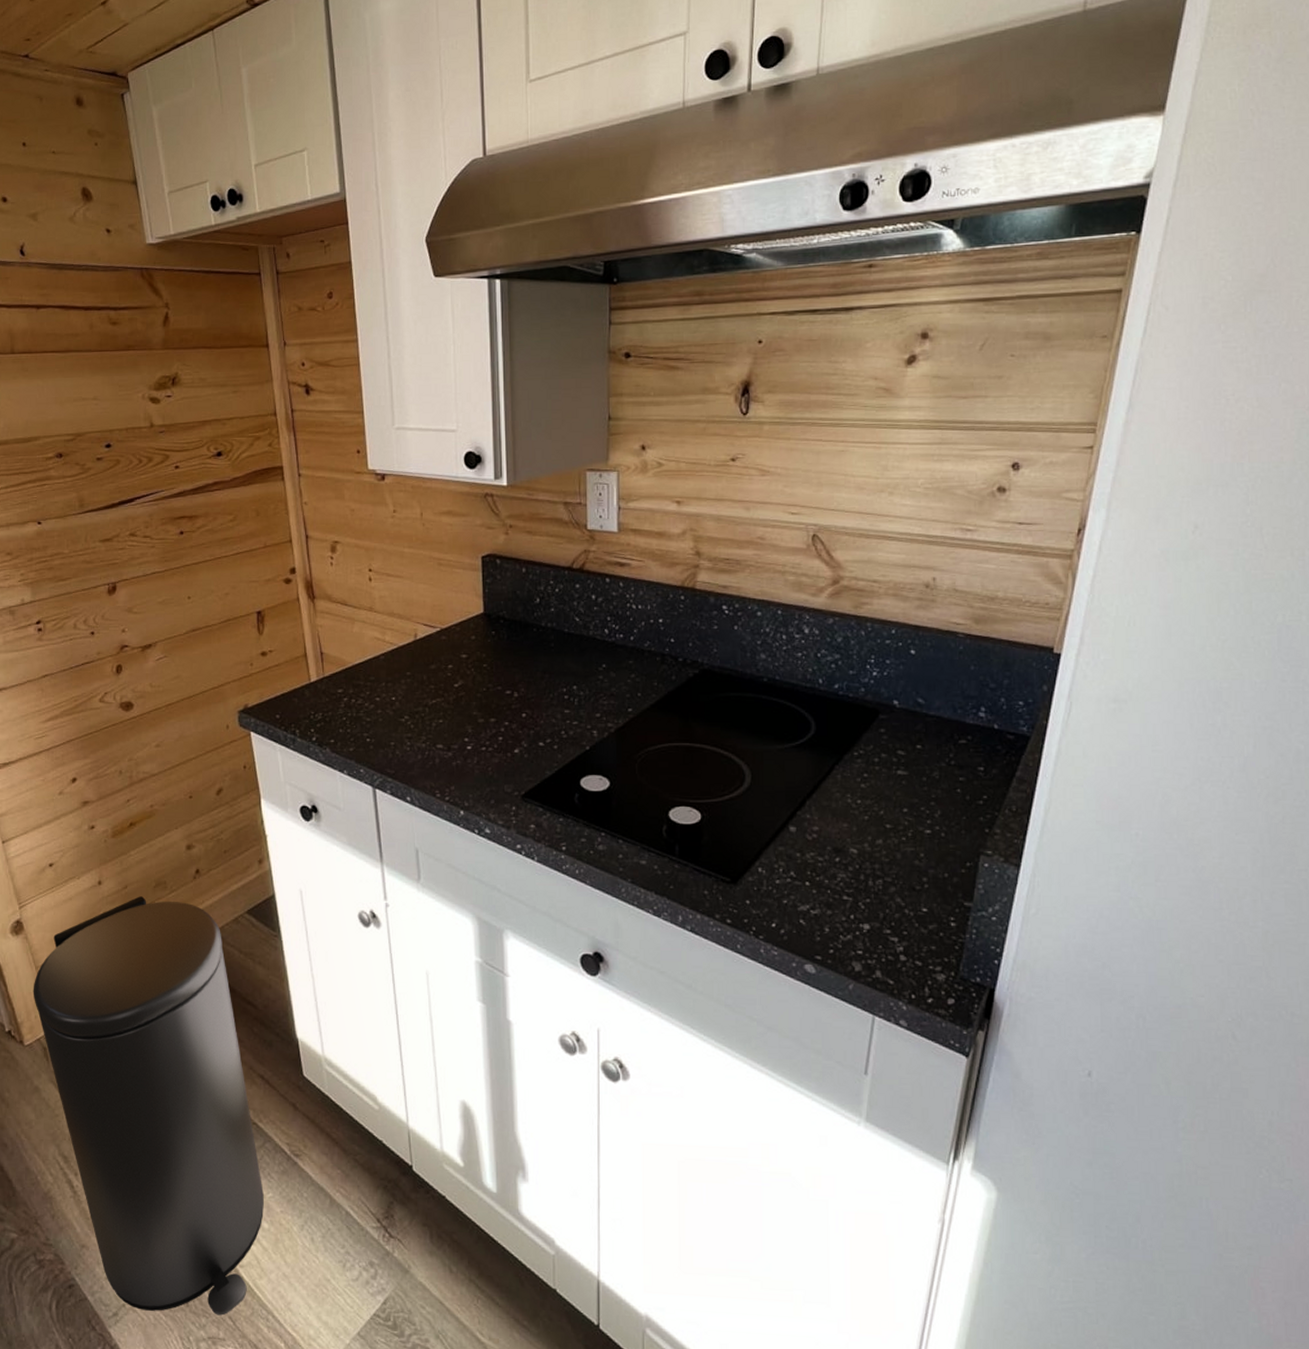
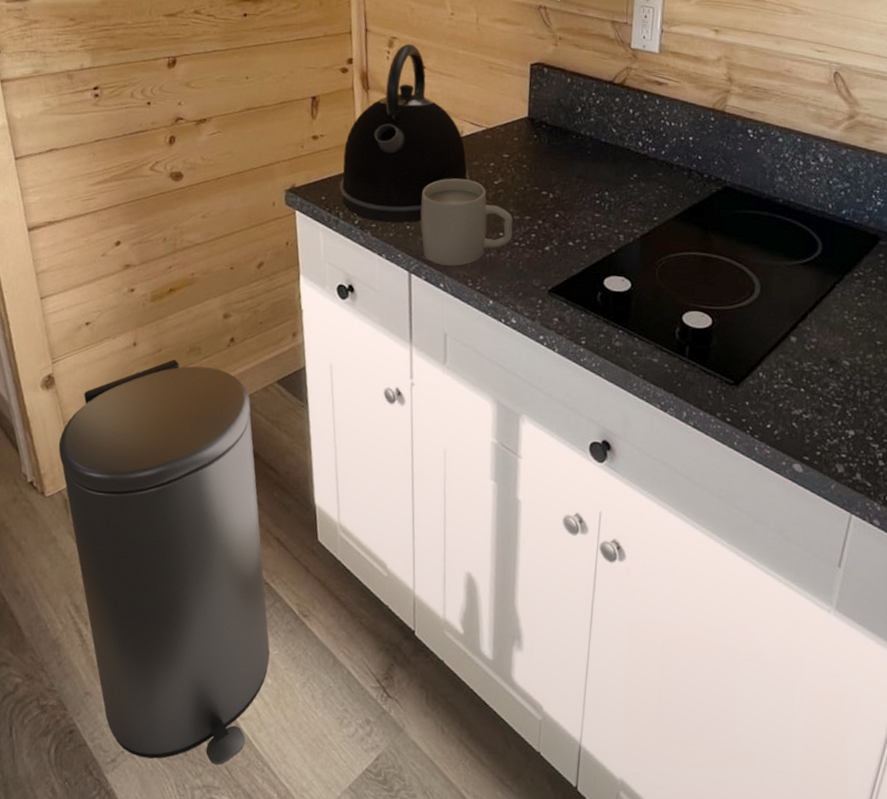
kettle: none [294,546,429,737] -> present [339,43,470,223]
mug: none [378,685,479,777] -> present [420,178,513,266]

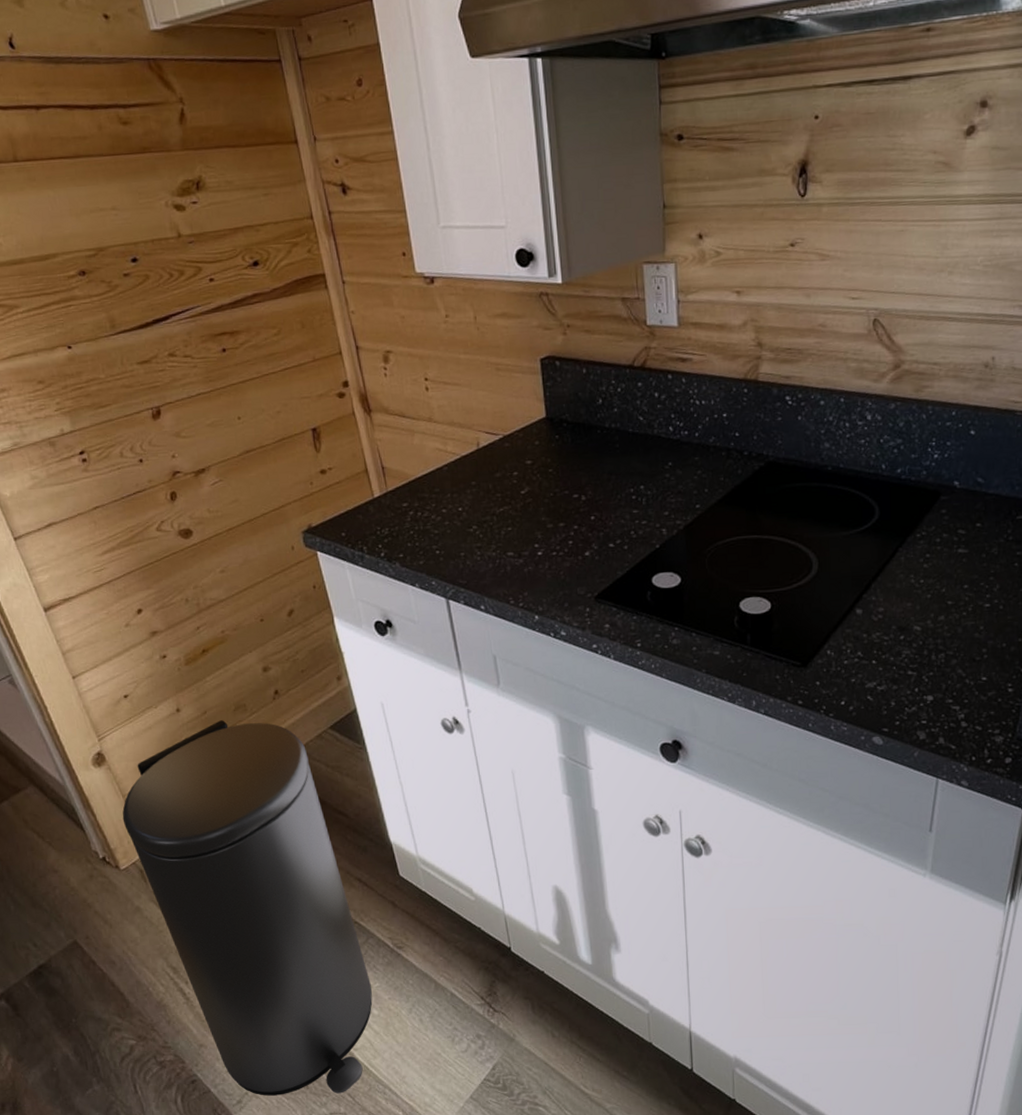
kettle: present [339,43,470,223] -> none [356,355,495,551]
mug: present [420,178,513,266] -> none [445,493,549,587]

